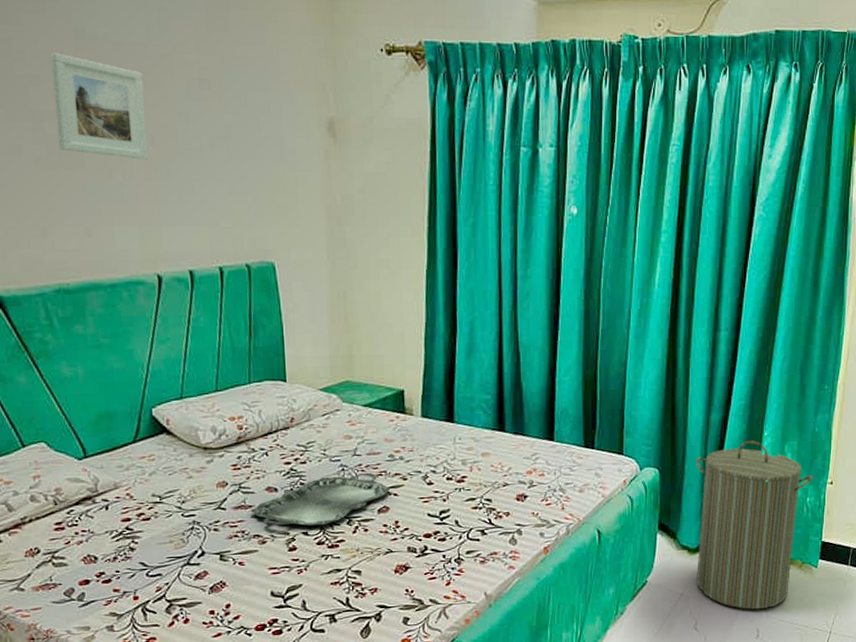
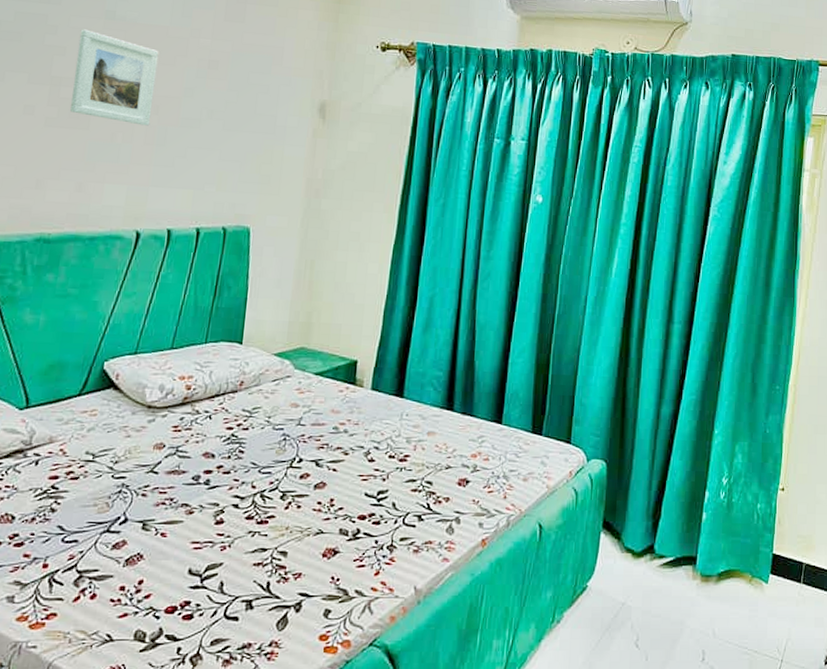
serving tray: present [250,472,391,526] -> none [183,444,331,498]
laundry hamper: present [696,441,814,610] -> none [640,438,764,627]

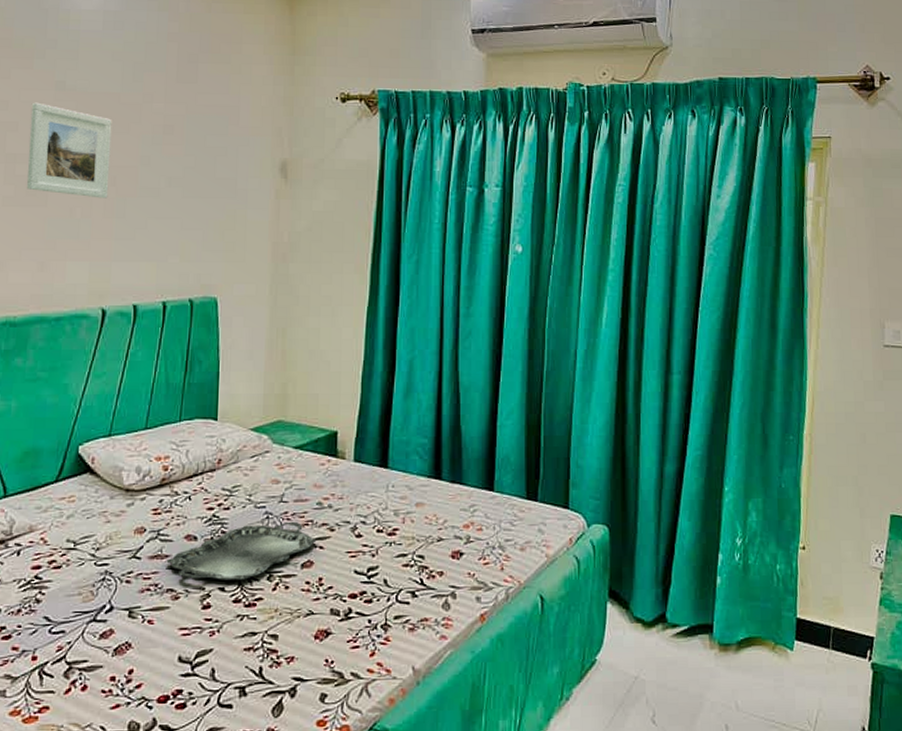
serving tray: none [183,444,331,498] -> present [166,521,317,580]

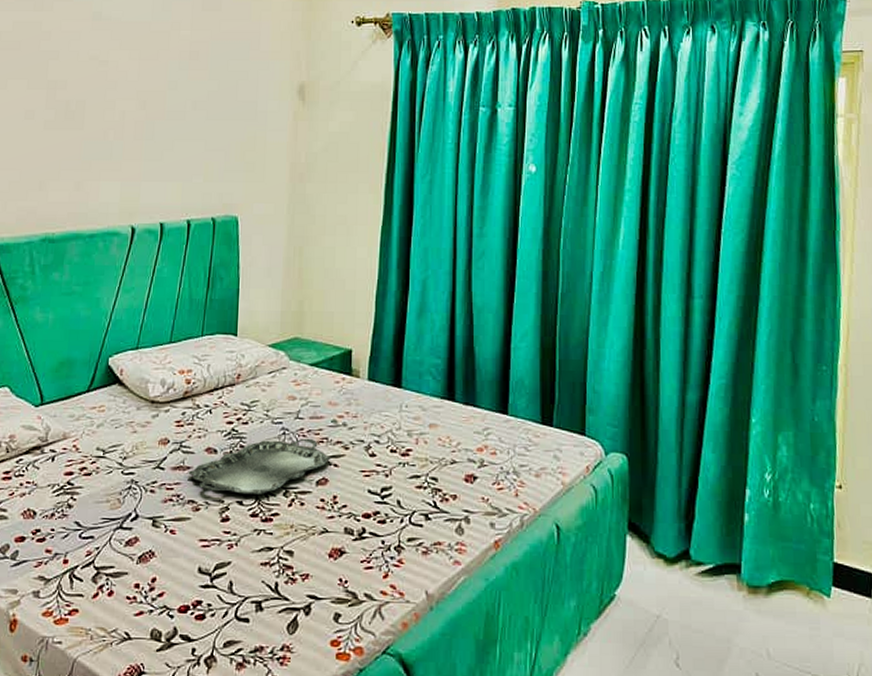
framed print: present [26,102,112,199] -> none [65,32,143,122]

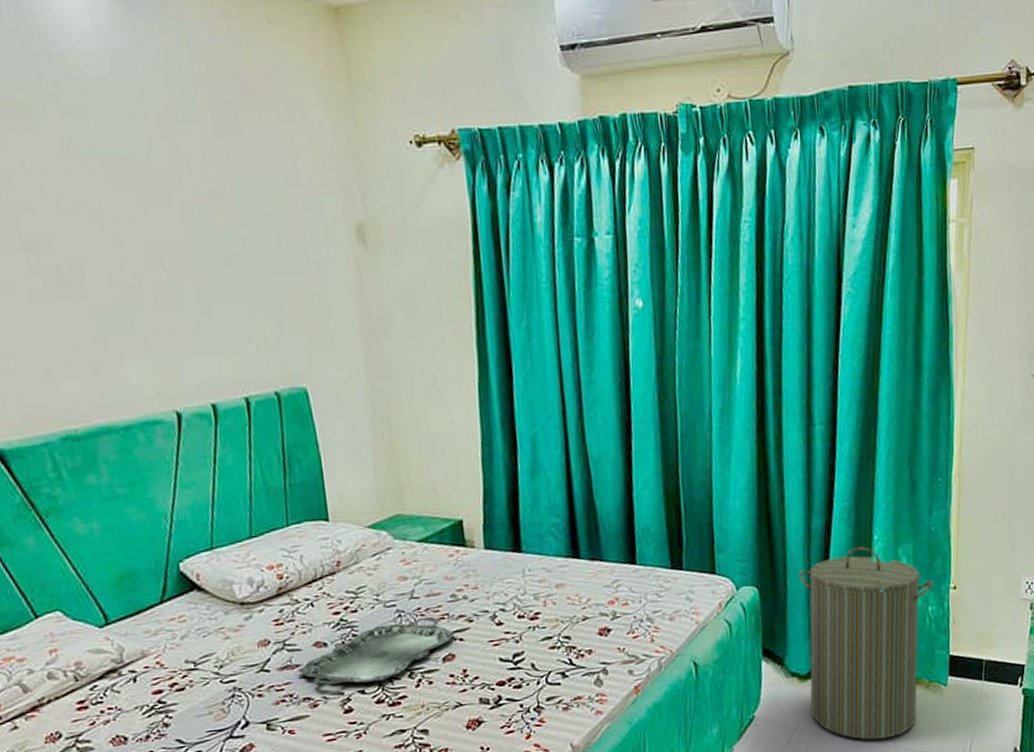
laundry hamper: none [670,428,817,646] -> present [798,546,934,740]

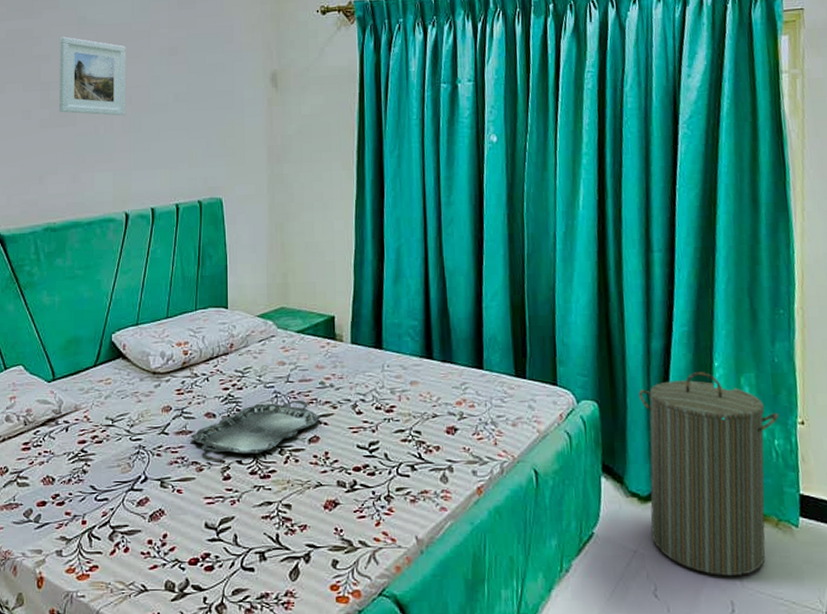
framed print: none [41,173,159,285] -> present [58,36,126,116]

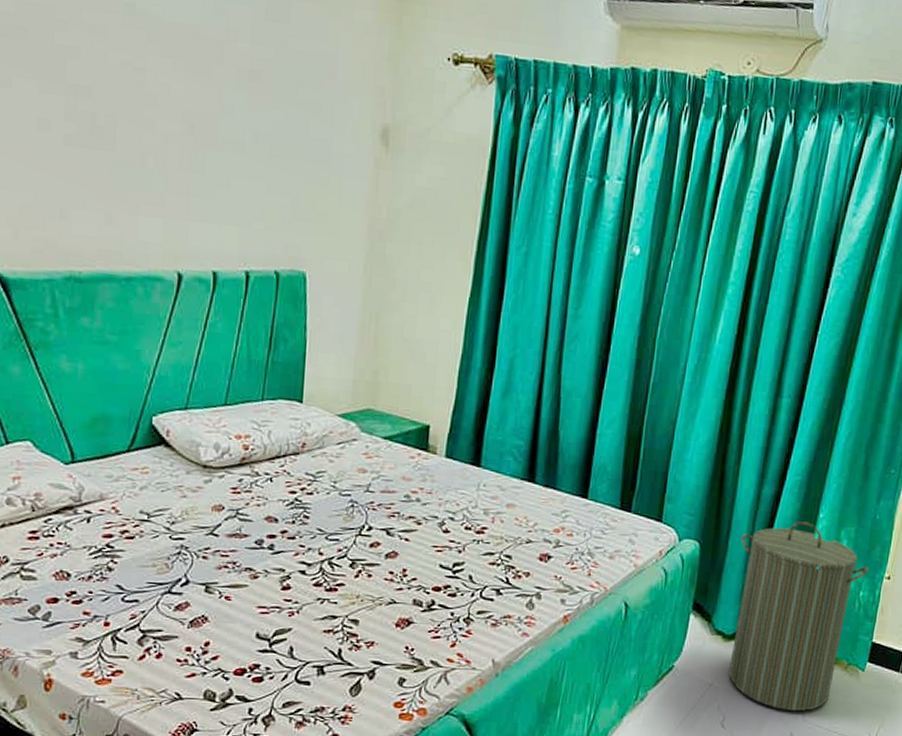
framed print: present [58,36,126,116] -> none [91,25,190,149]
serving tray: present [190,399,321,454] -> none [245,511,403,565]

